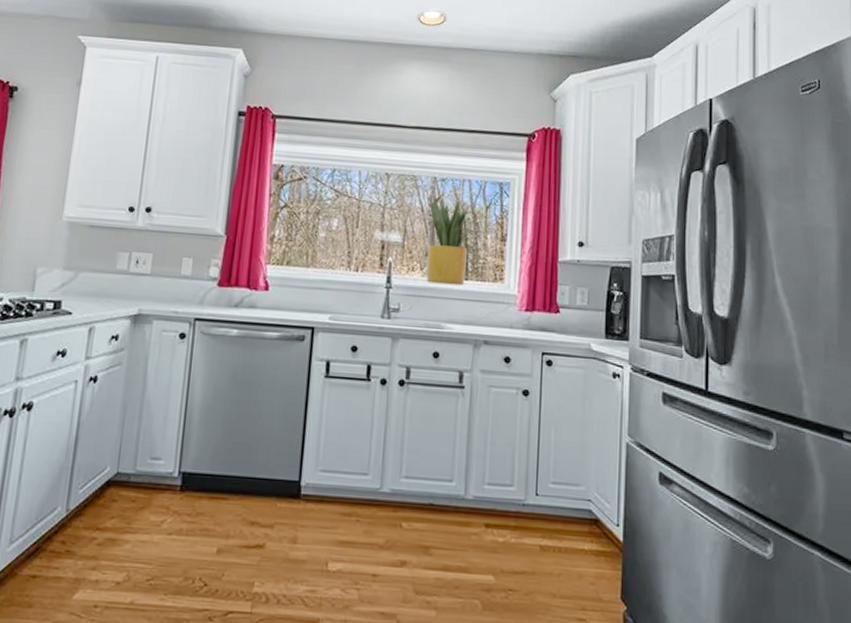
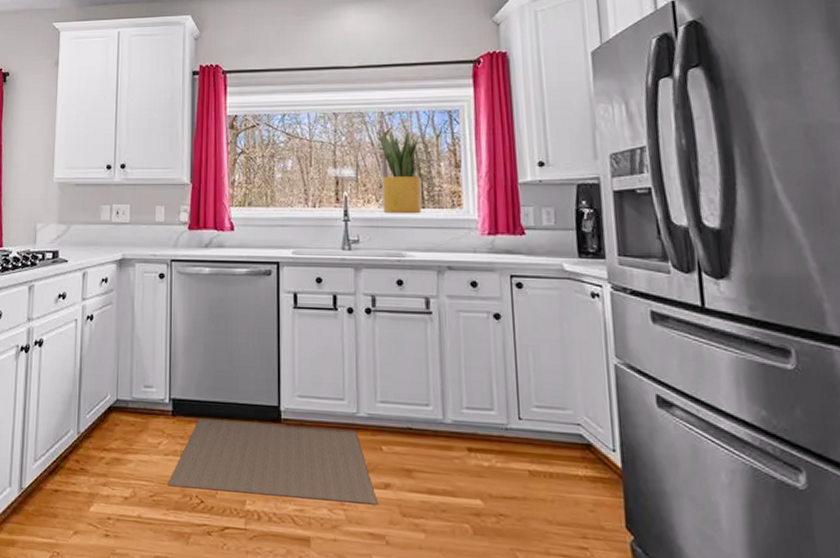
doormat: none [168,494,392,583] -> present [167,418,377,505]

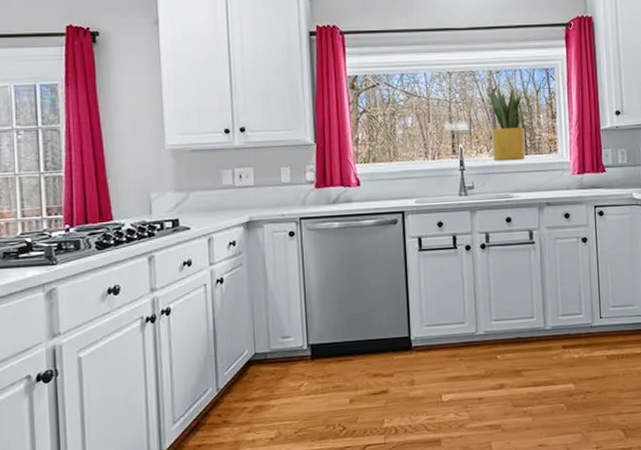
doormat: present [167,418,377,505] -> none [311,345,494,421]

